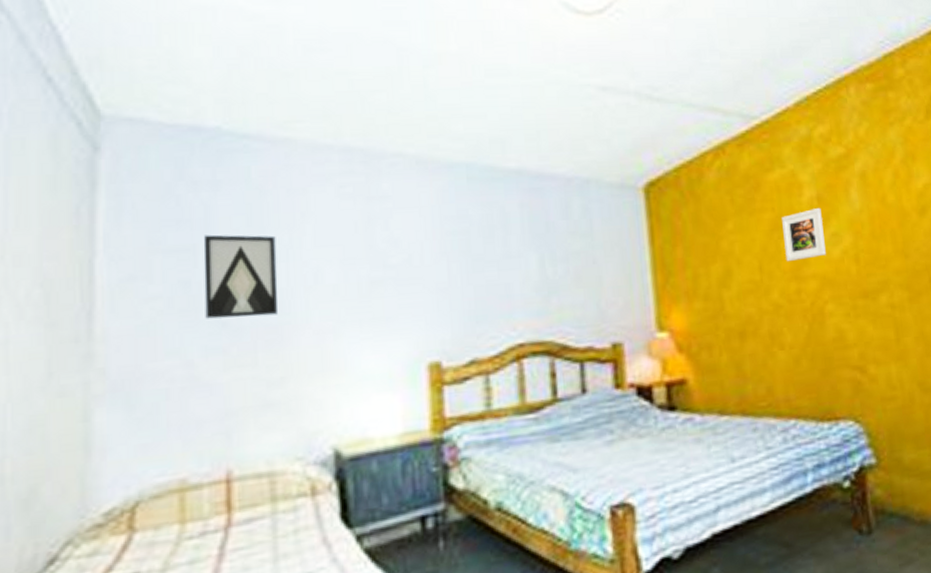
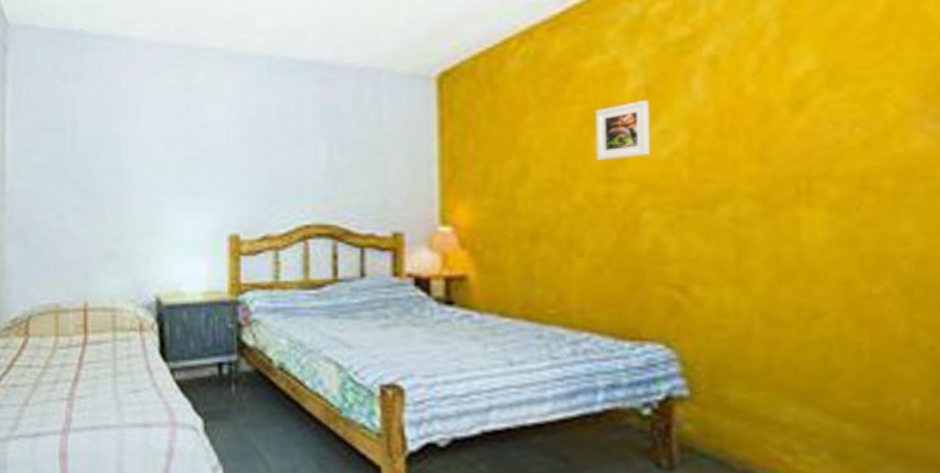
wall art: present [203,234,278,319] -> none [71,117,120,185]

